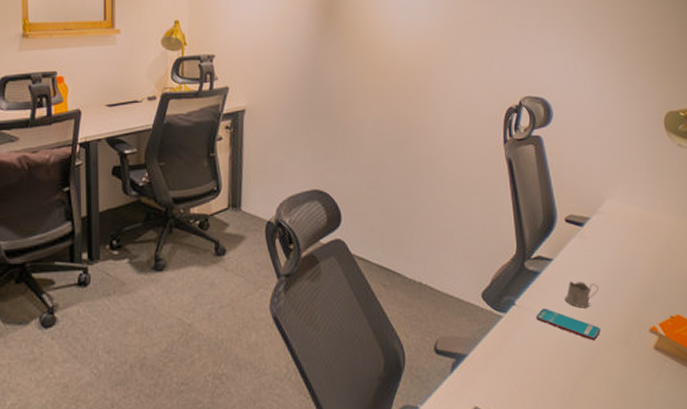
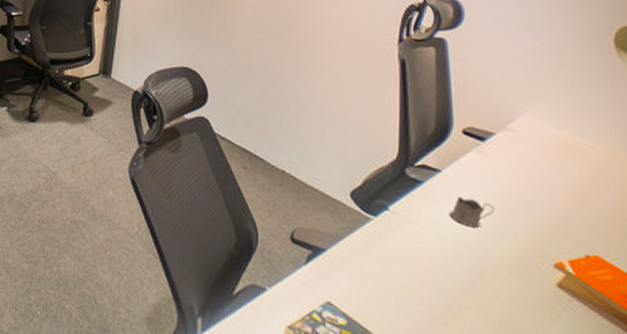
smartphone: present [536,308,601,340] -> none [411,219,490,263]

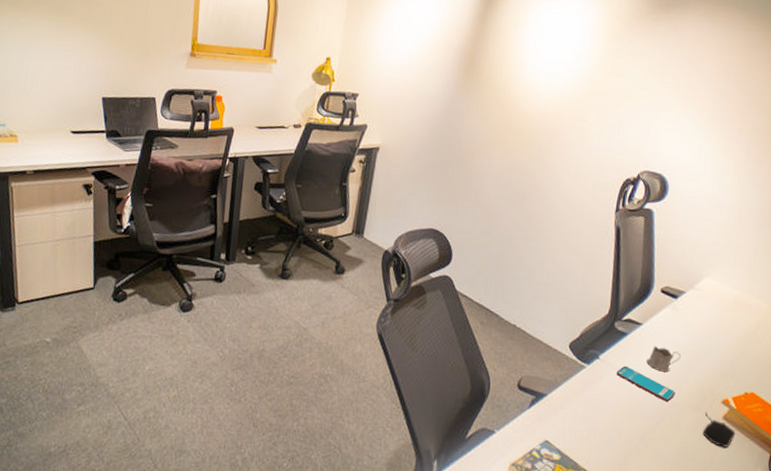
smartphone: none [411,219,490,263] -> present [616,365,676,402]
computer mouse: none [530,276,577,322] -> present [702,411,736,447]

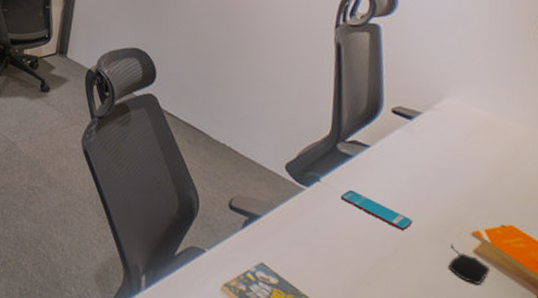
tea glass holder: present [646,346,681,373] -> none [376,170,418,199]

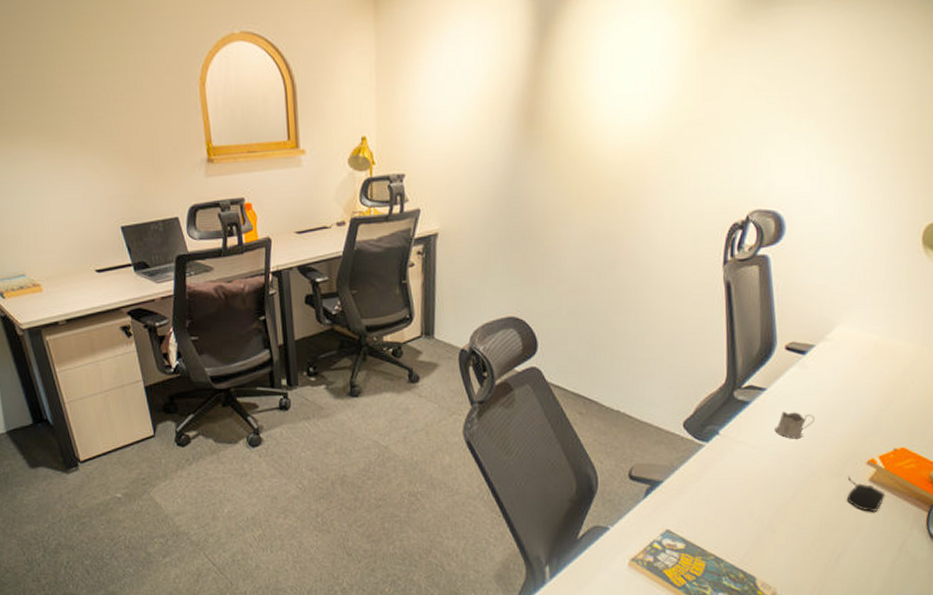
smartphone: present [340,189,413,230] -> none [740,438,811,471]
tea glass holder: none [376,170,418,199] -> present [774,411,815,439]

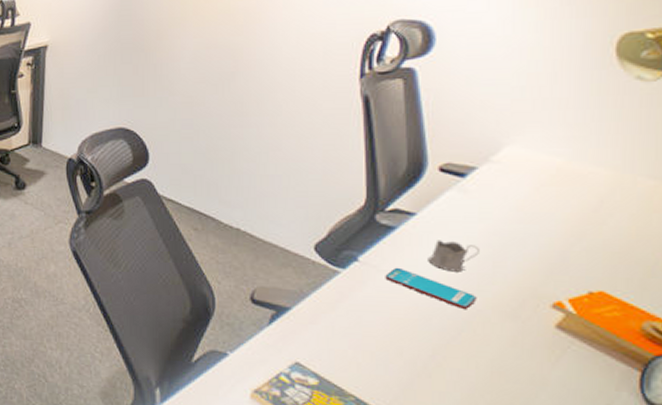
smartphone: none [740,438,811,471] -> present [385,267,477,309]
computer mouse: present [846,476,886,512] -> none [525,319,580,365]

